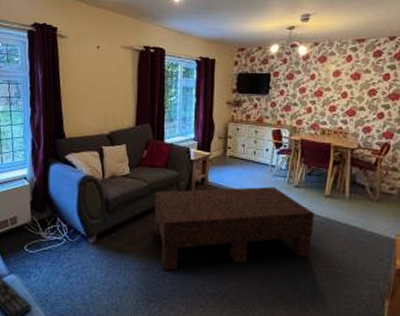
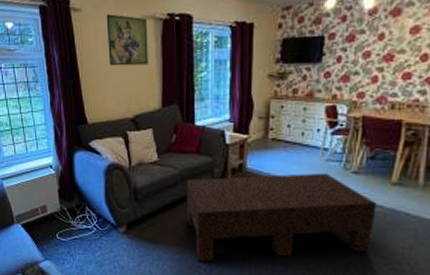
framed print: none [89,43,126,88] -> present [106,14,148,66]

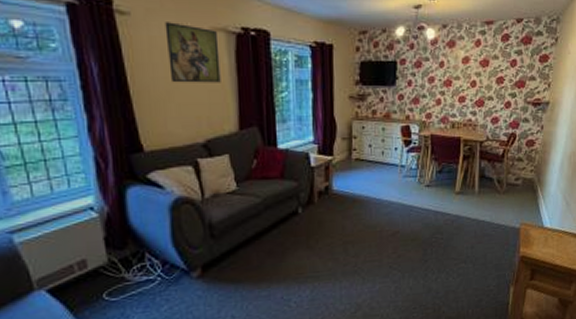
coffee table: present [186,172,377,262] -> none [270,188,446,294]

